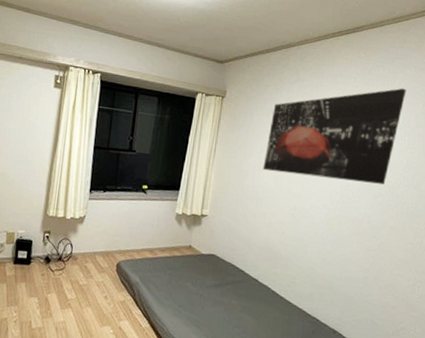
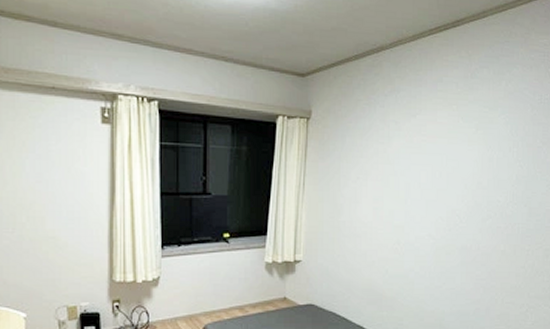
wall art: present [262,88,407,185] -> none [359,91,514,205]

